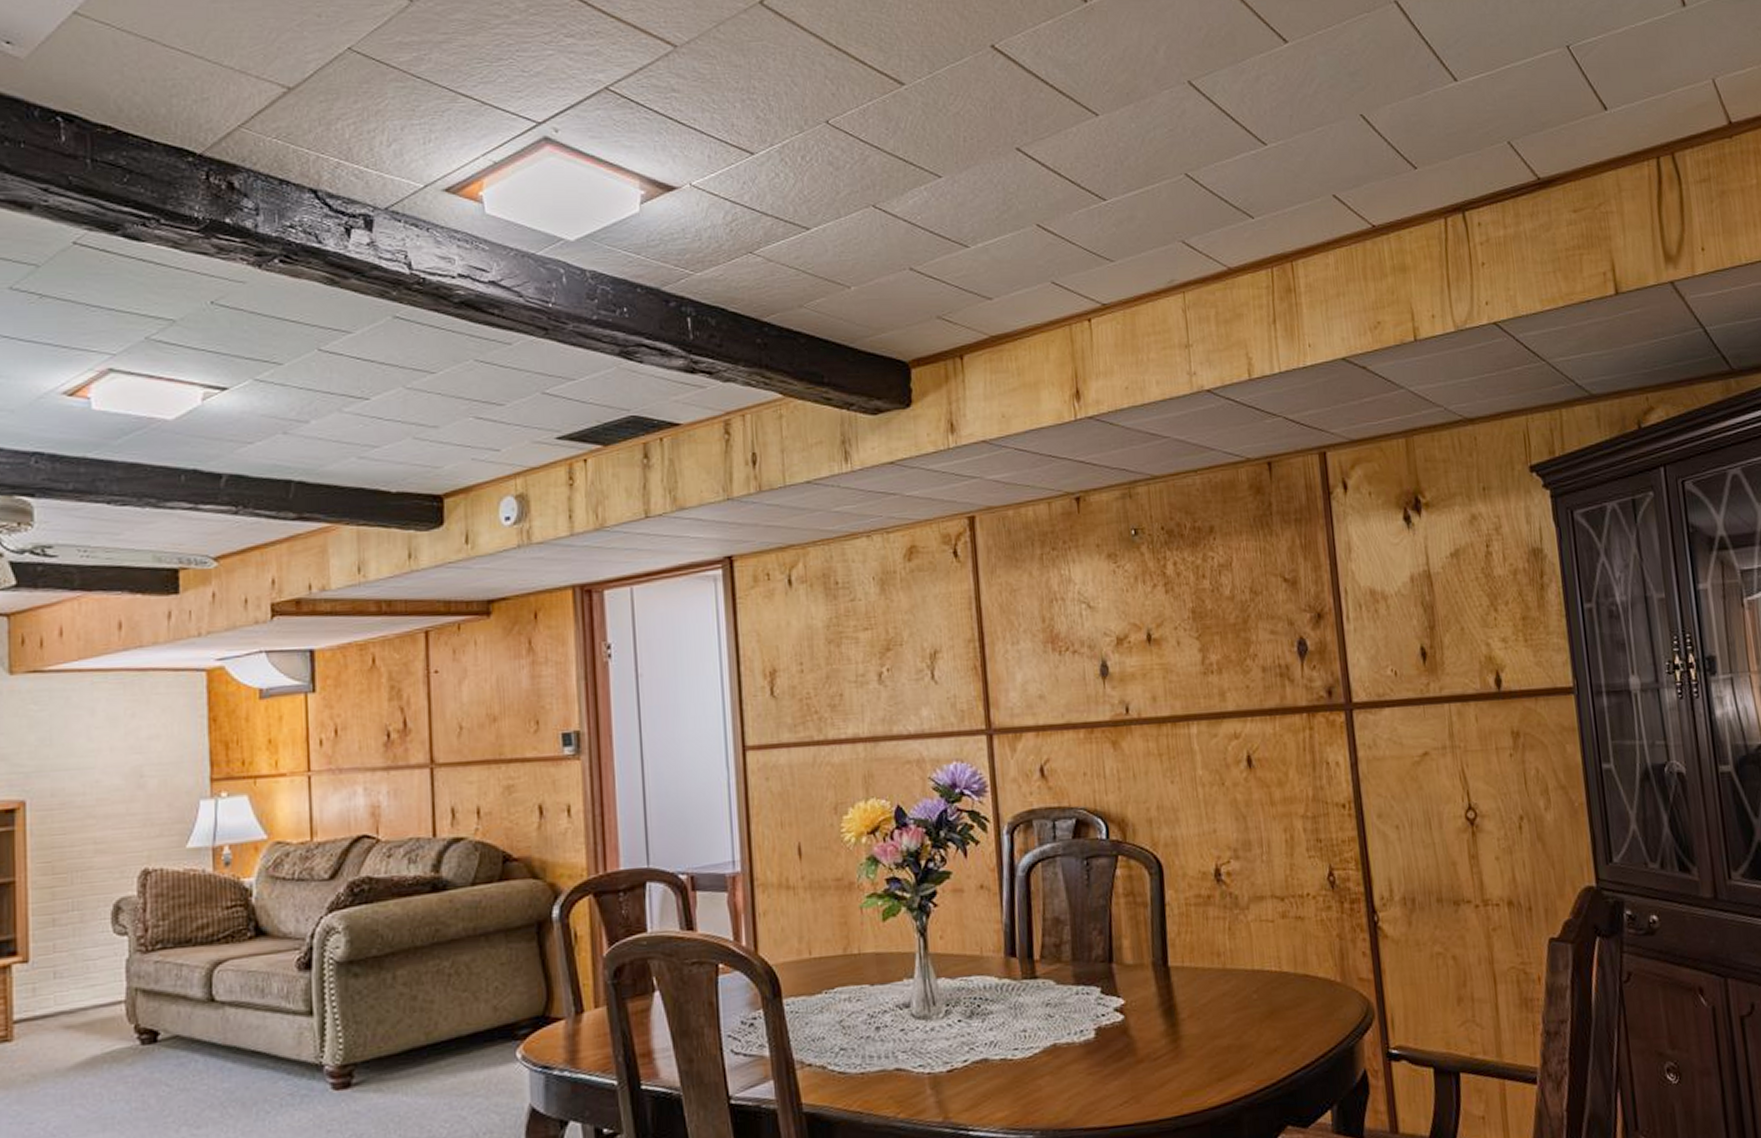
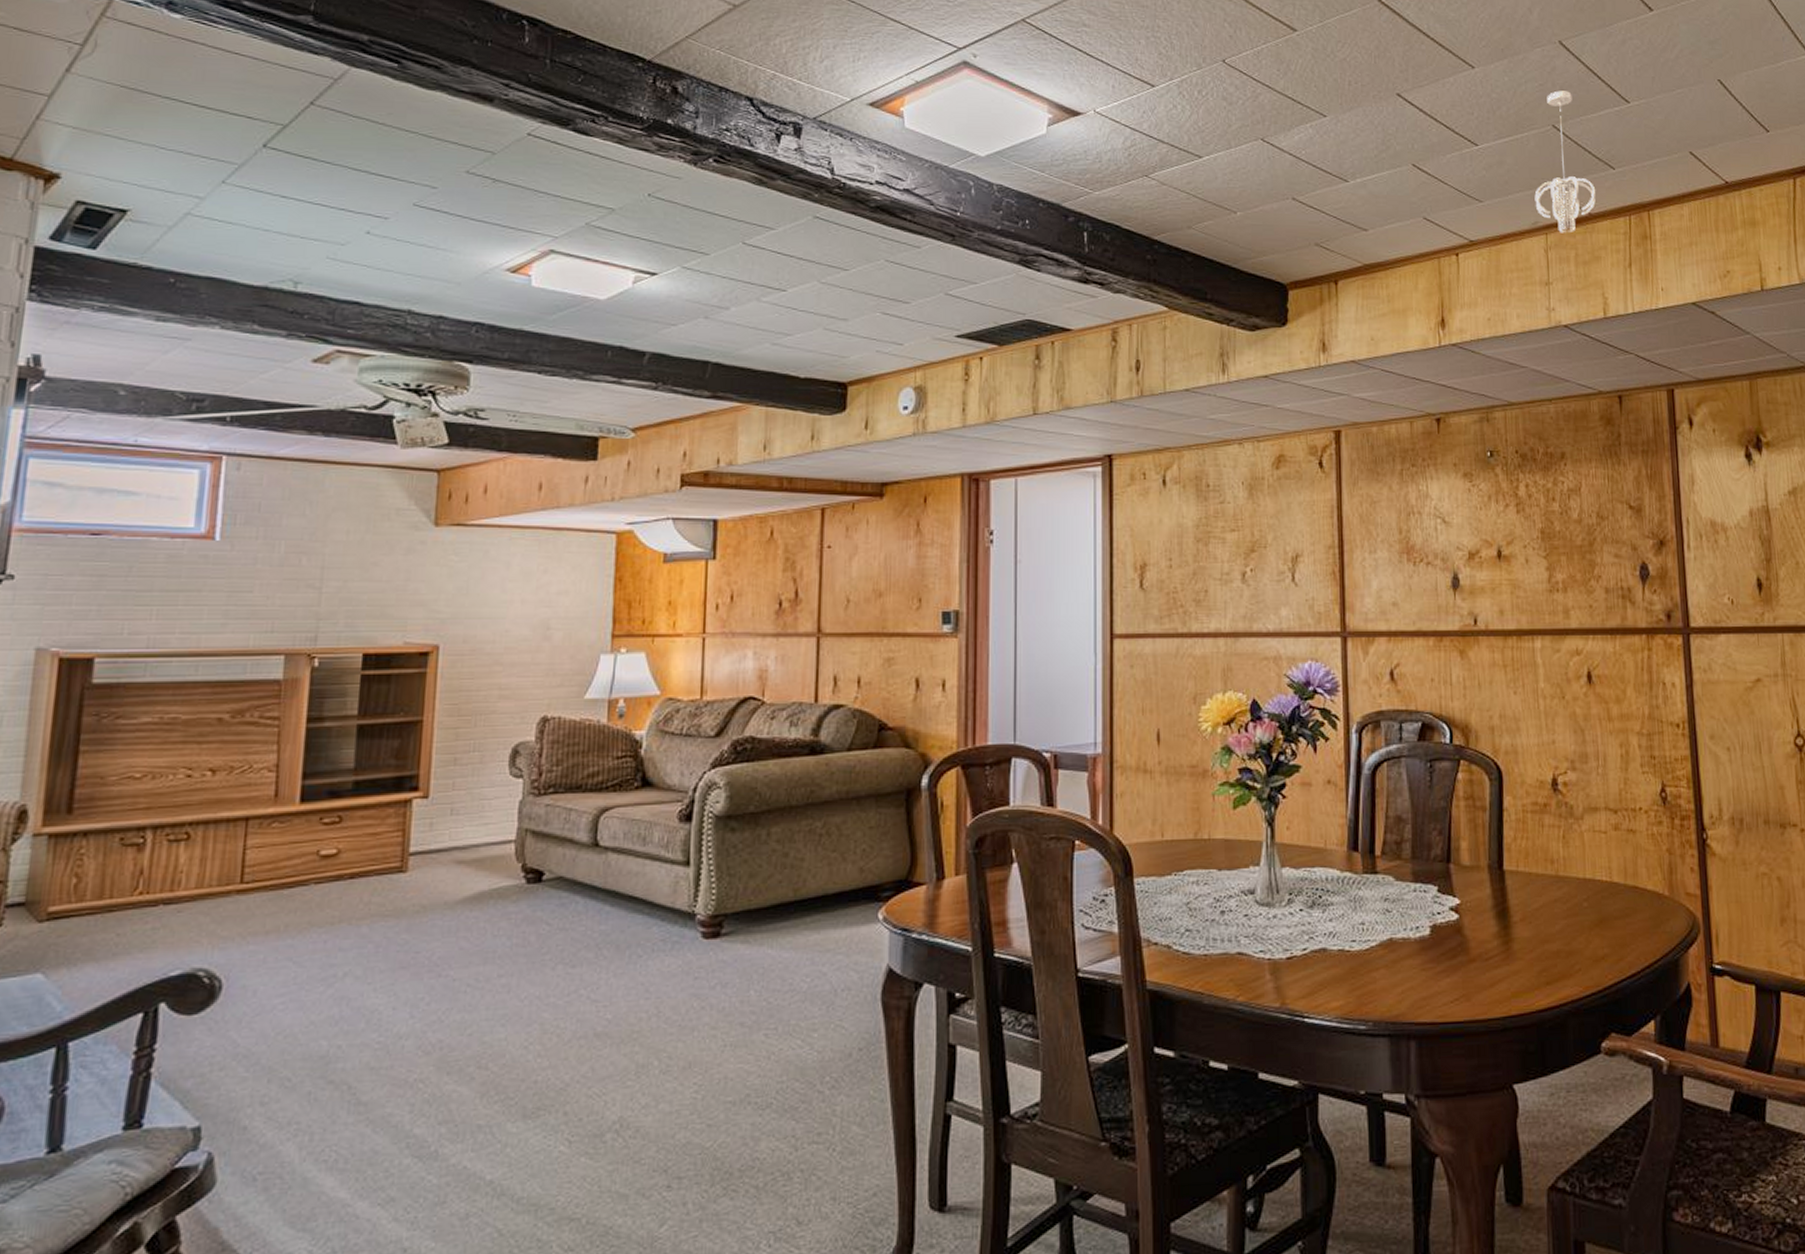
pendant light: none [1169,135,1235,291] -> present [1534,91,1596,233]

